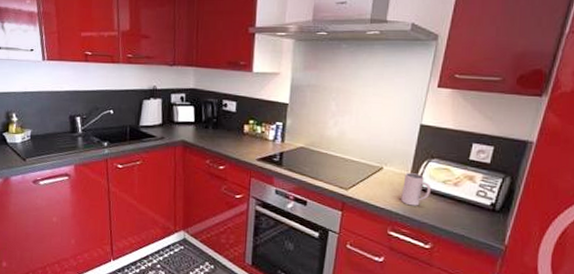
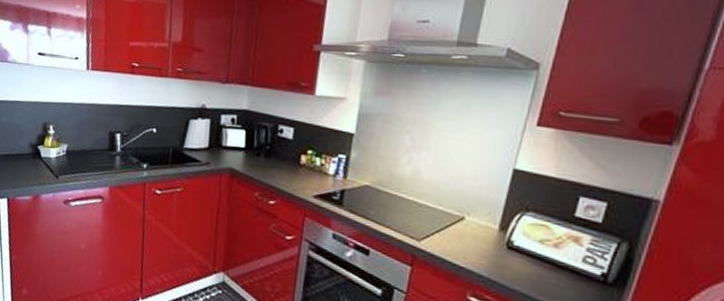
mug: present [401,173,432,206] -> none [486,226,525,269]

